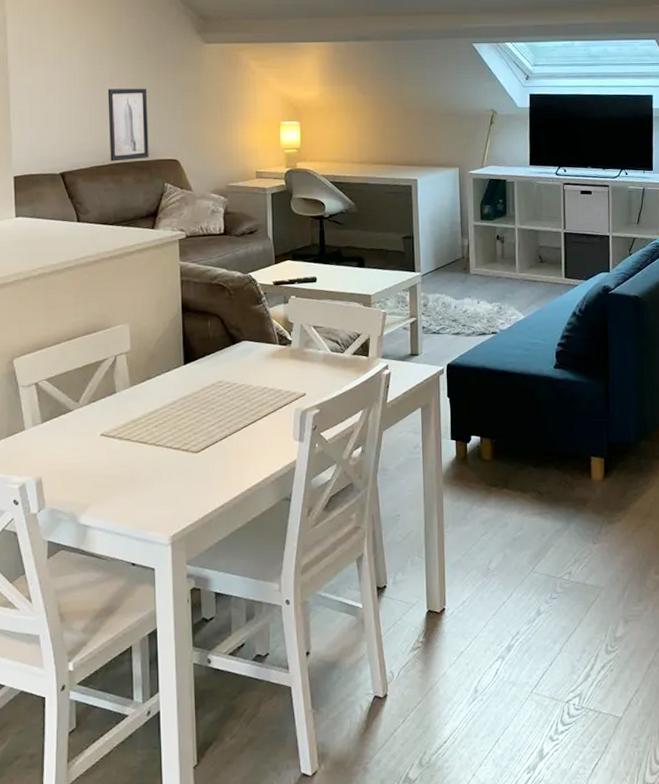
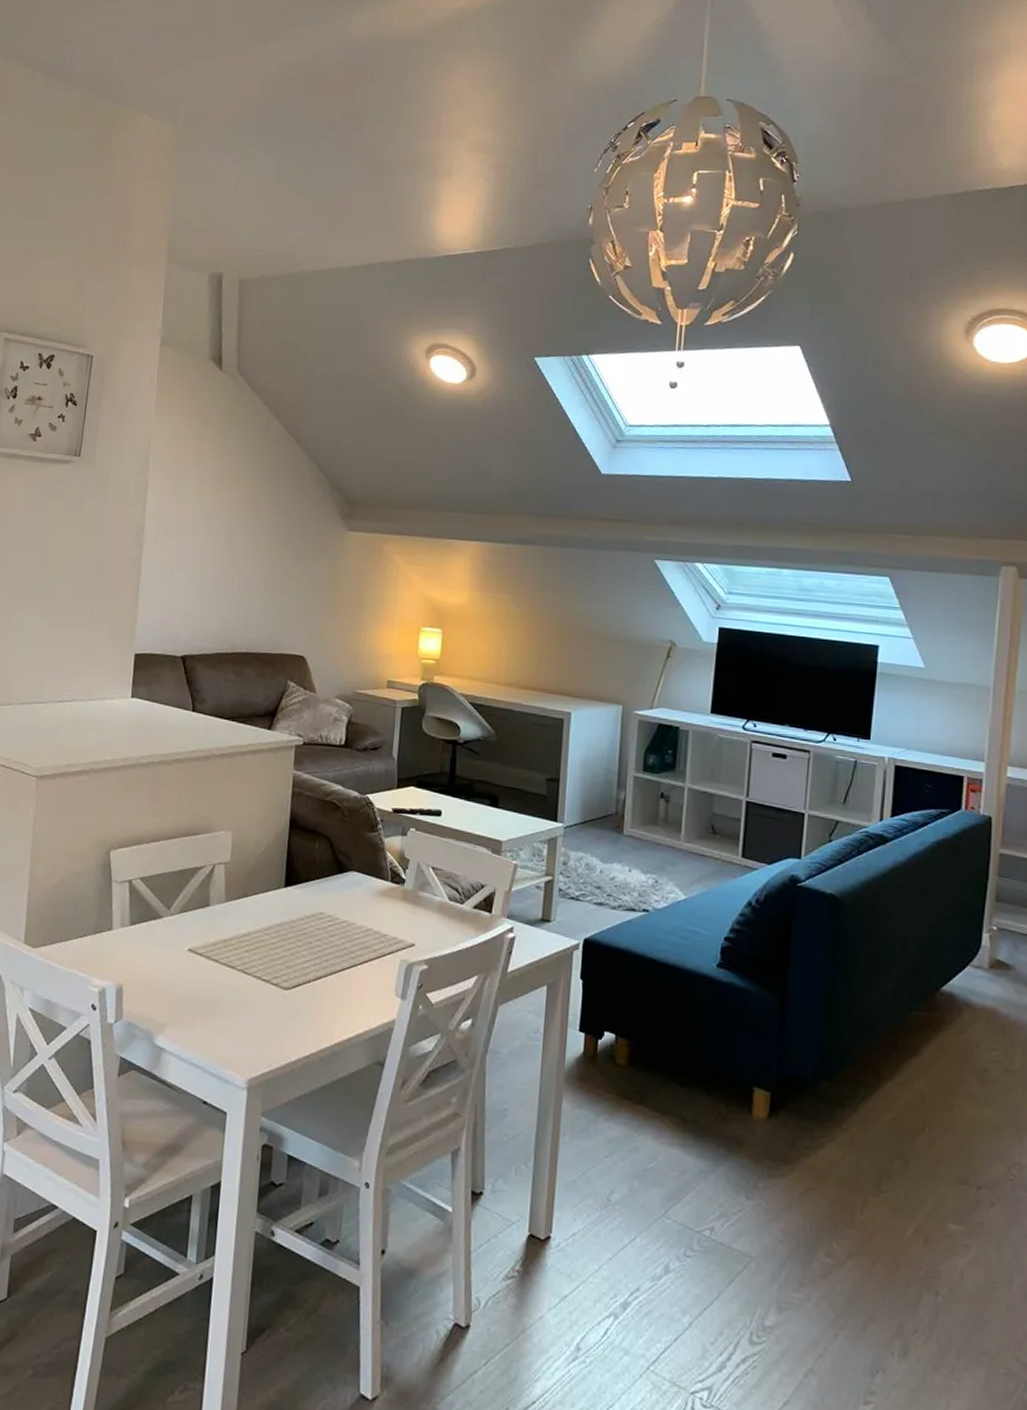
wall art: present [107,88,149,162] -> none [234,570,281,651]

